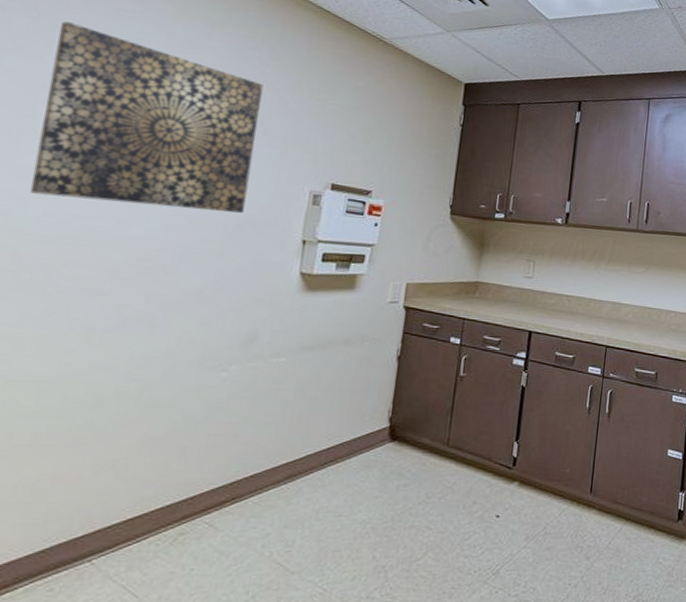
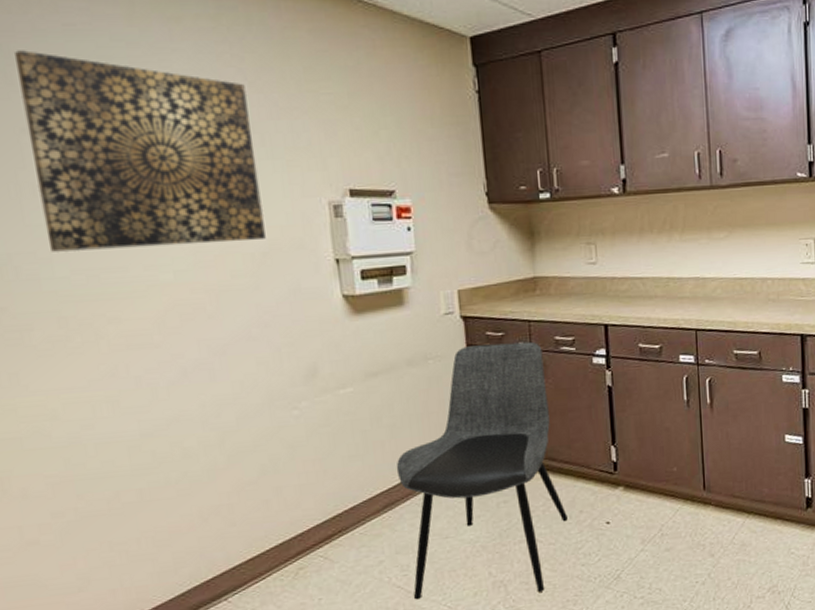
dining chair: none [290,334,471,581] -> present [396,341,568,600]

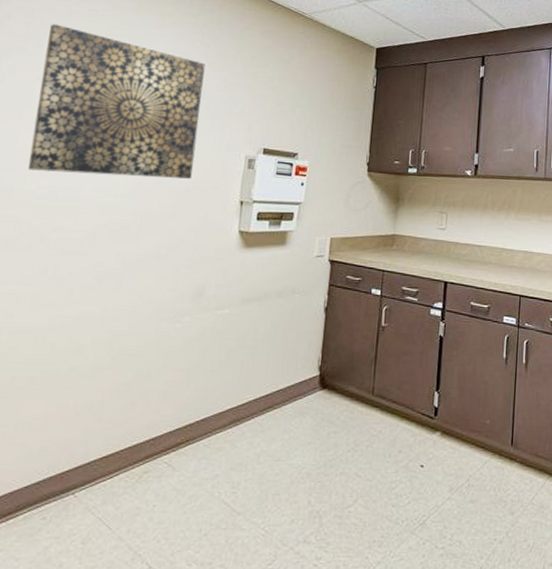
dining chair: present [396,341,568,600] -> none [236,286,390,528]

